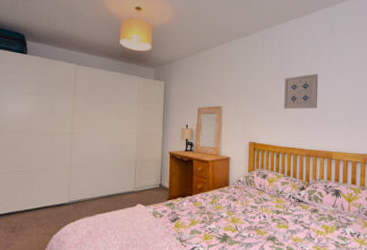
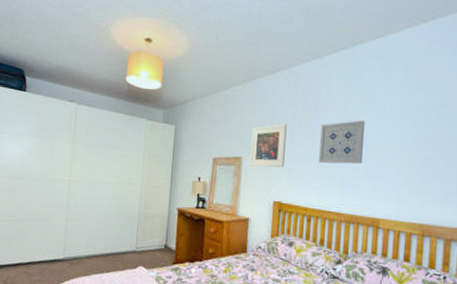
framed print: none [228,78,257,114] -> present [249,124,287,168]

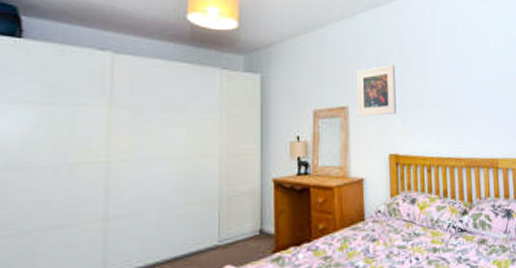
wall art: present [319,120,366,164] -> none [431,57,475,106]

